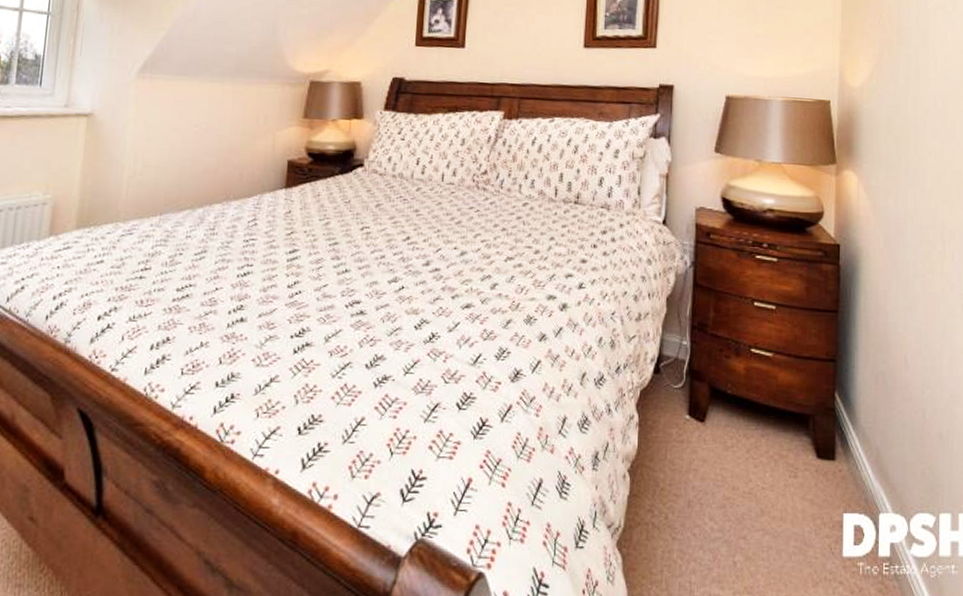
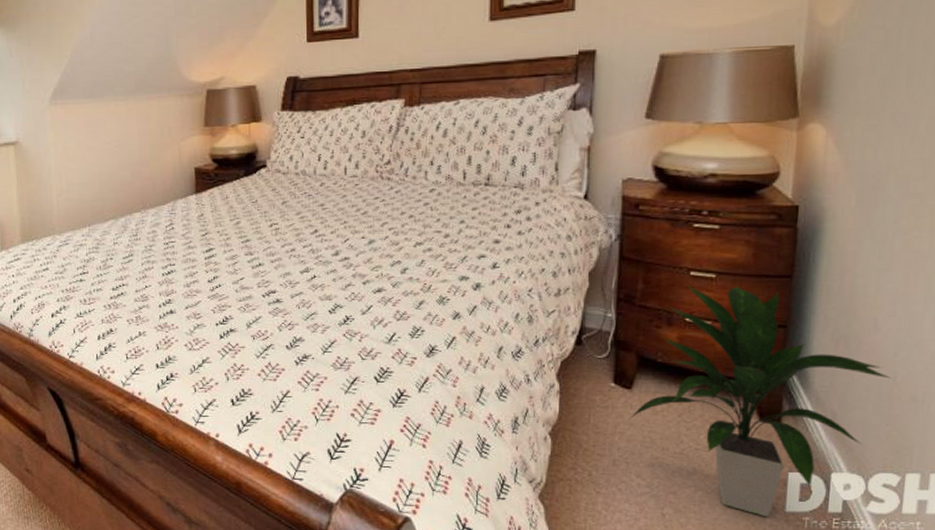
indoor plant: none [702,314,921,562] -> present [628,284,891,516]

